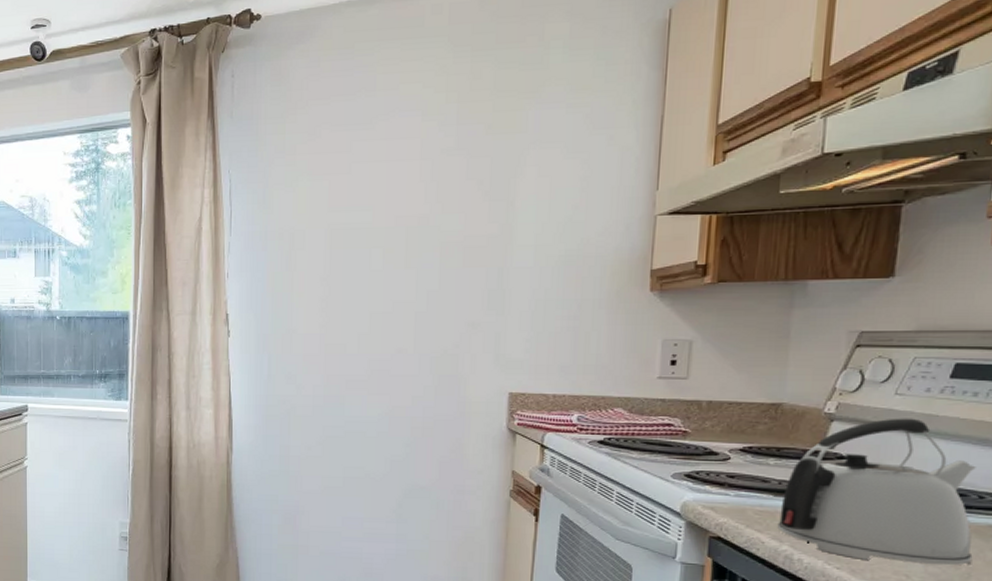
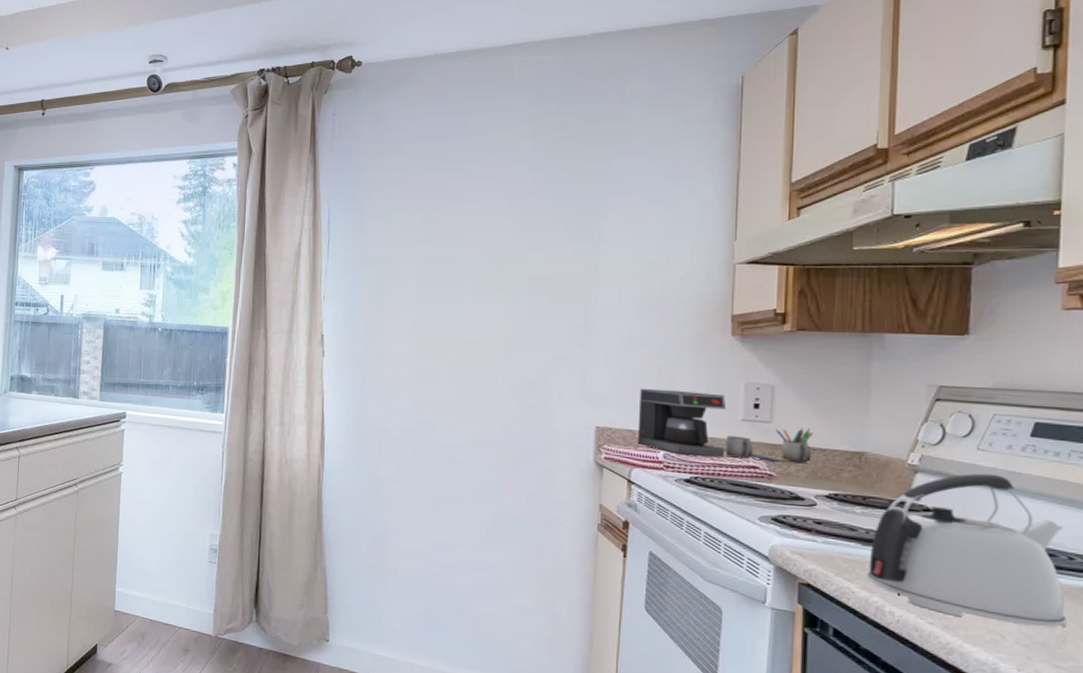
coffee maker: none [552,351,731,418] -> present [638,388,814,463]

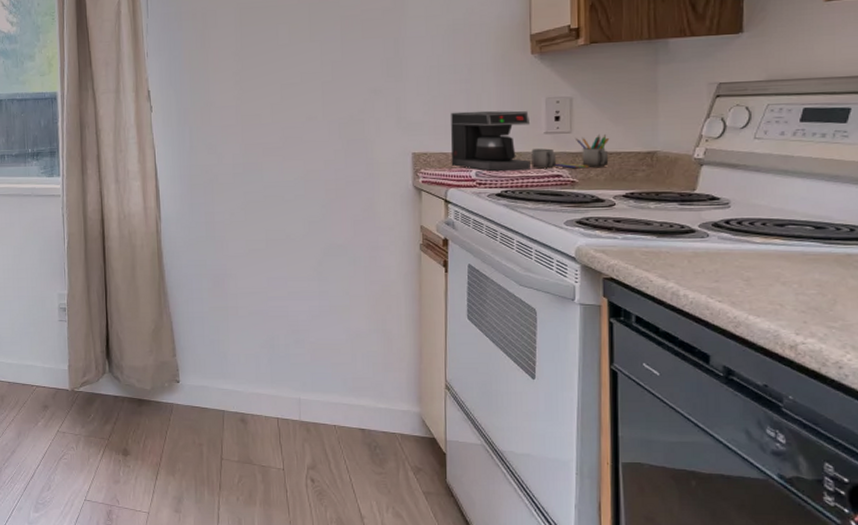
kettle: present [867,473,1067,628] -> none [663,159,837,293]

